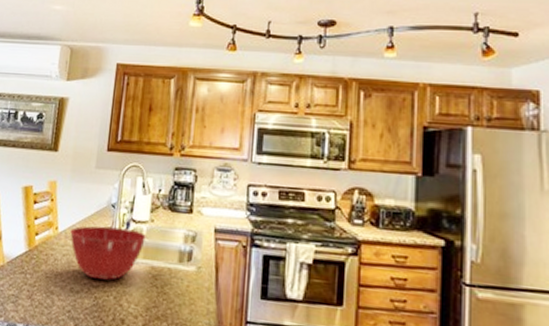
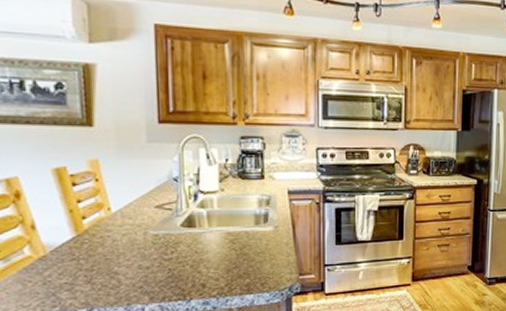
mixing bowl: present [70,226,147,280] -> none [127,201,219,252]

